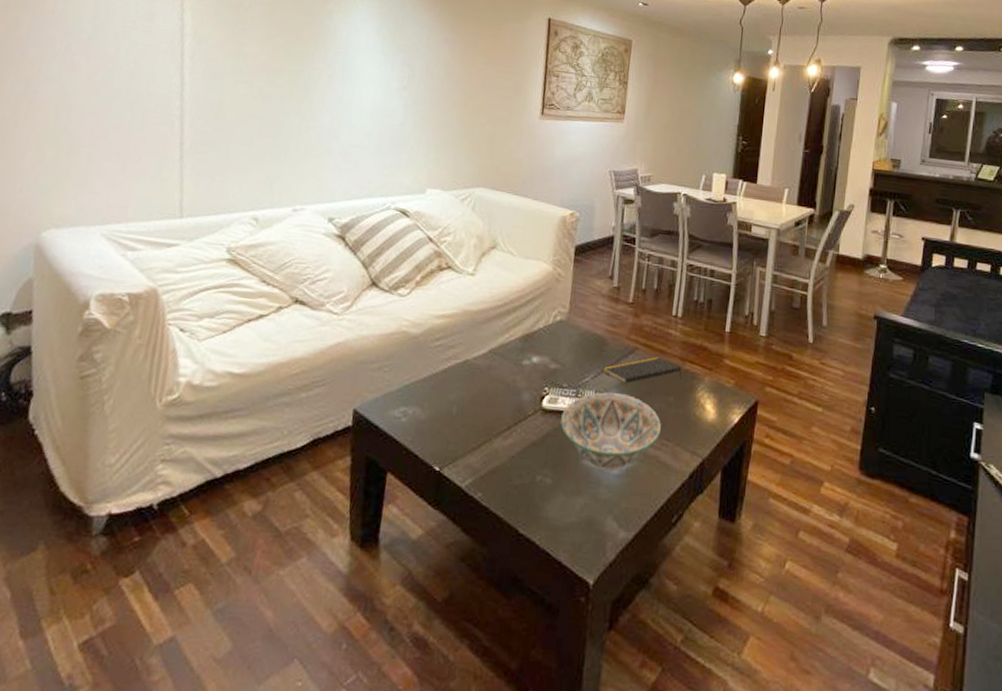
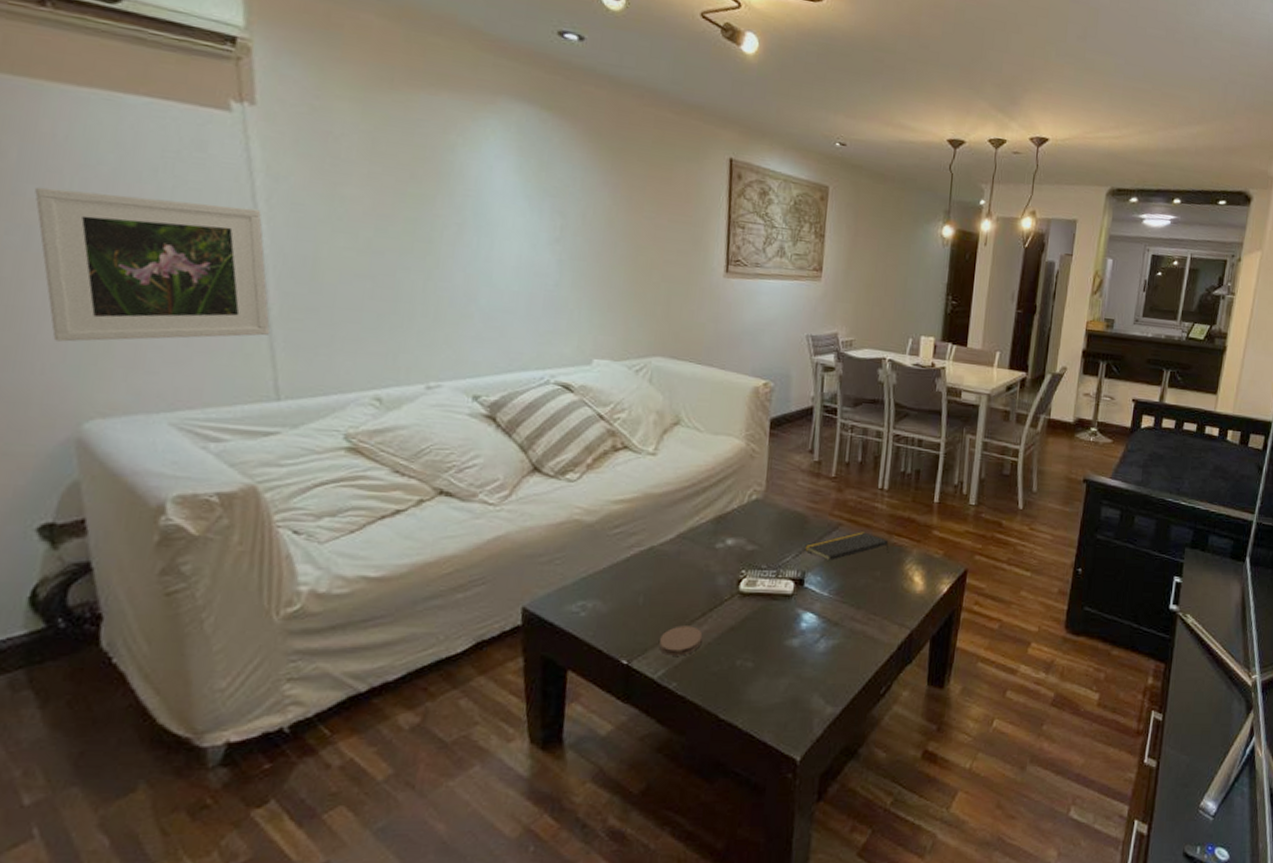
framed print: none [31,50,186,168] -> present [35,187,271,342]
coaster: none [468,437,507,467] -> present [658,625,703,656]
decorative bowl: present [560,392,662,472] -> none [760,571,869,651]

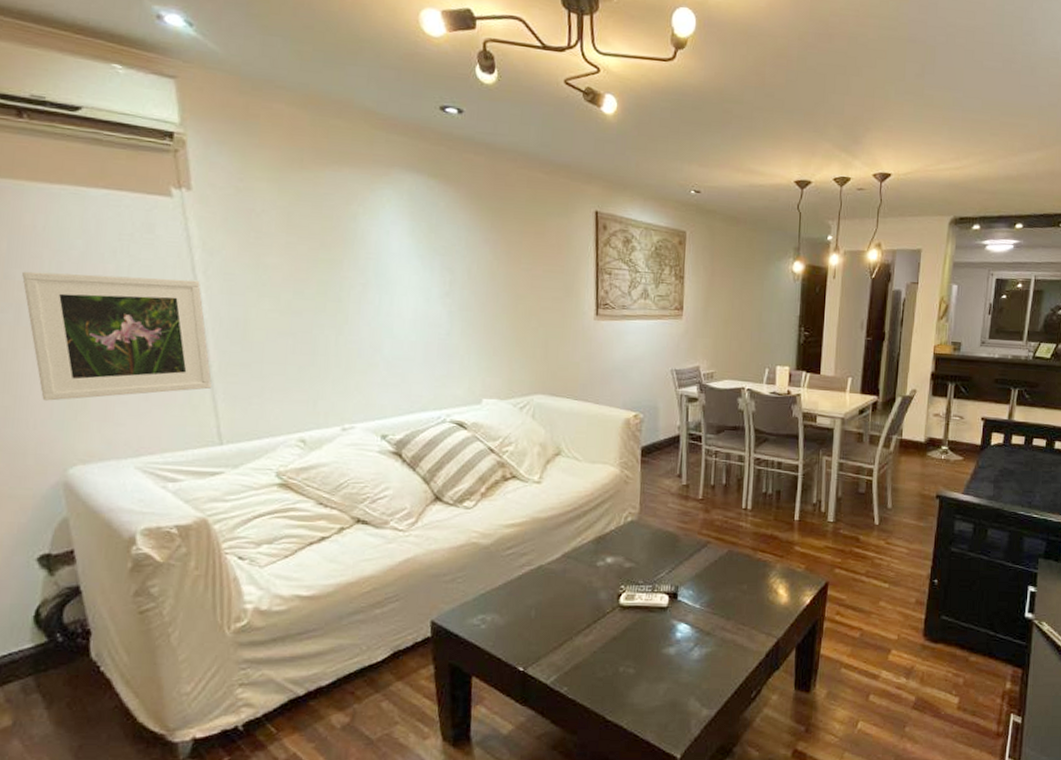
coaster: present [658,625,703,656] -> none [550,636,589,663]
notepad: present [805,531,889,561] -> none [677,549,755,576]

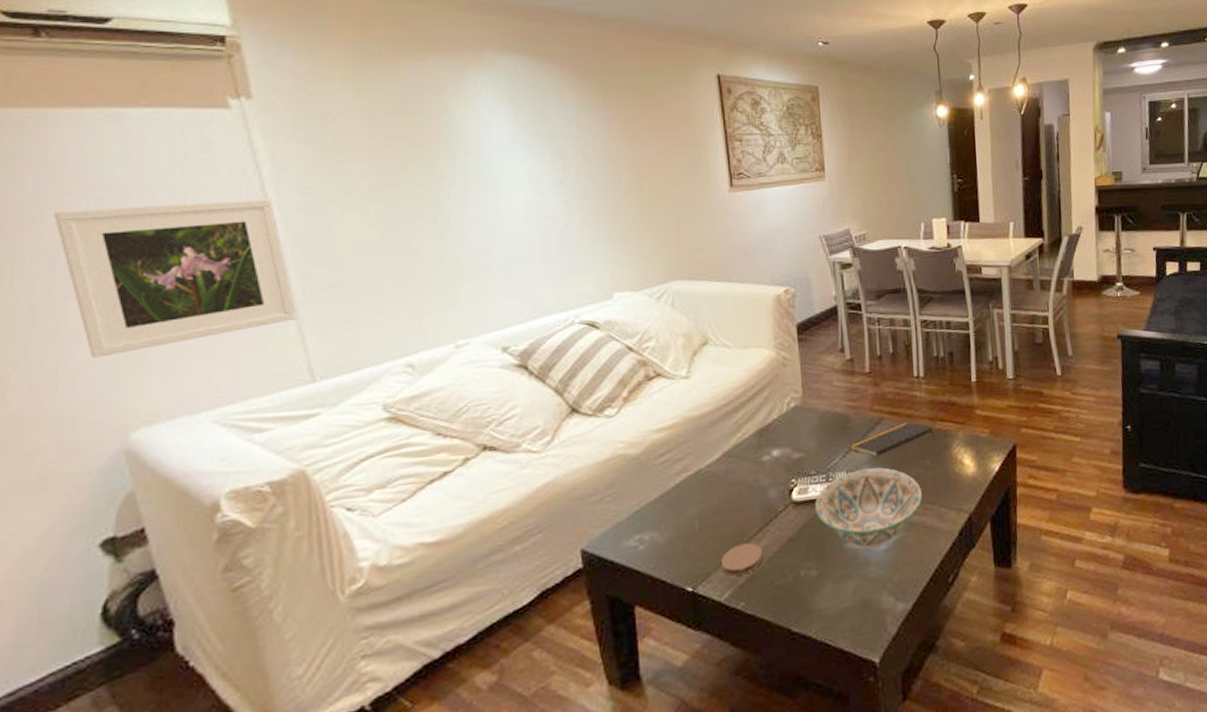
coaster: none [550,636,589,663] -> present [720,543,763,576]
decorative bowl: none [639,585,738,658] -> present [815,467,923,550]
notepad: none [677,549,755,576] -> present [850,422,935,457]

